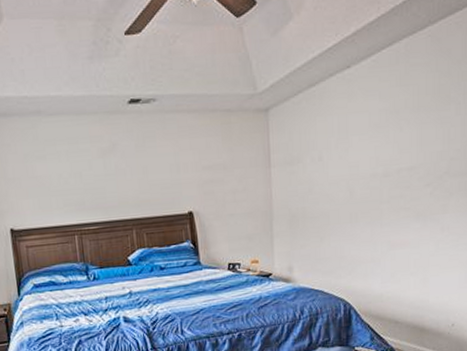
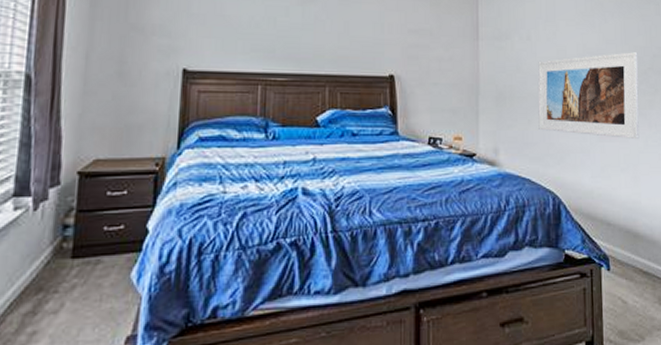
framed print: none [329,158,434,246] -> present [537,52,640,140]

